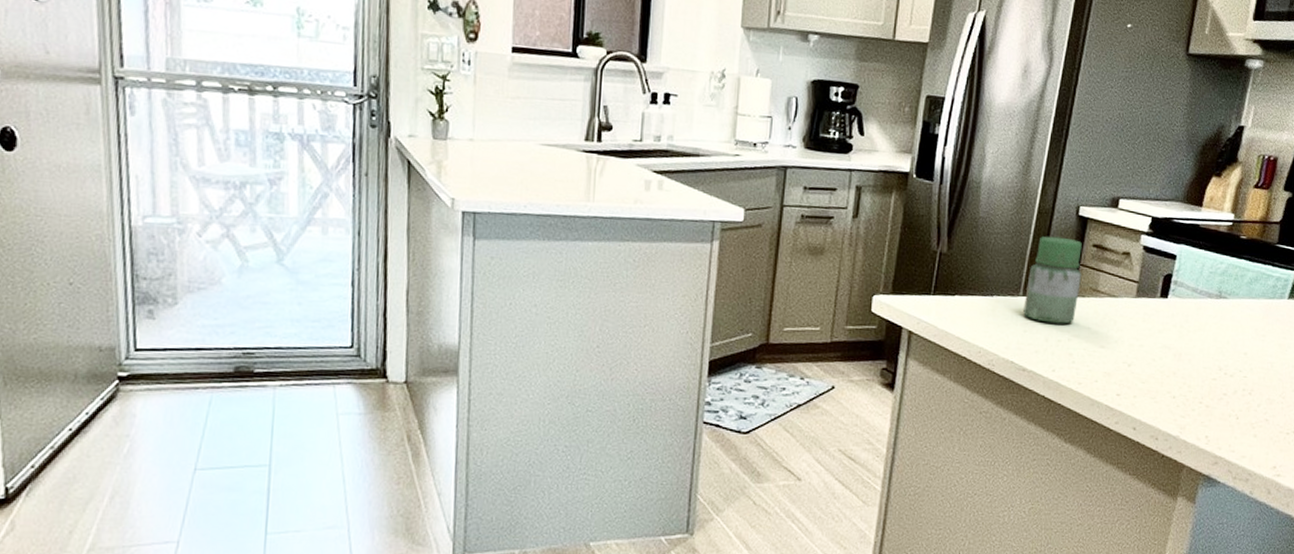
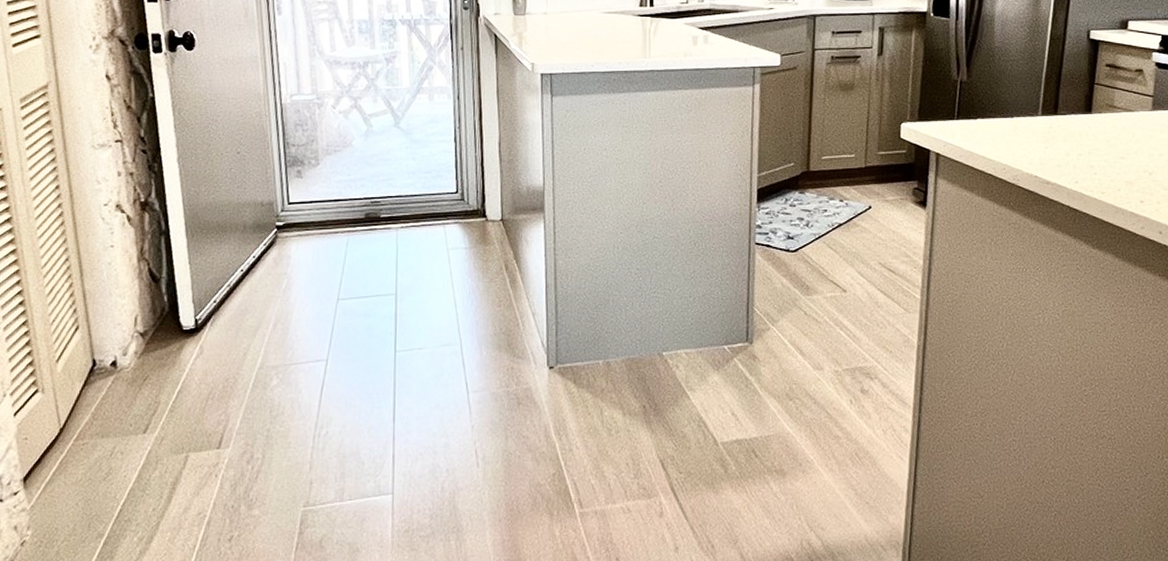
jar: present [1023,236,1082,324] -> none [1043,59,1098,139]

